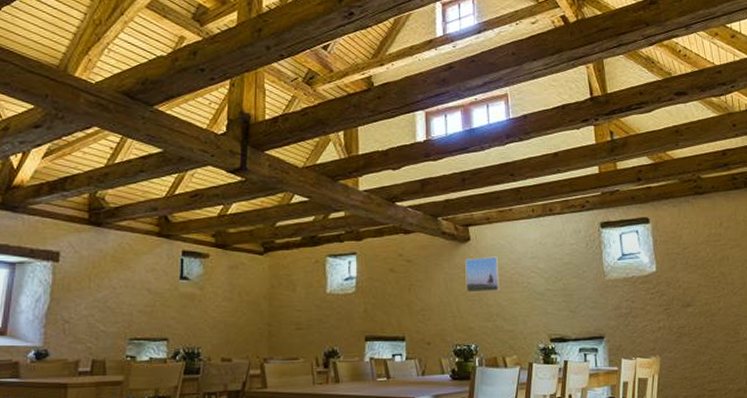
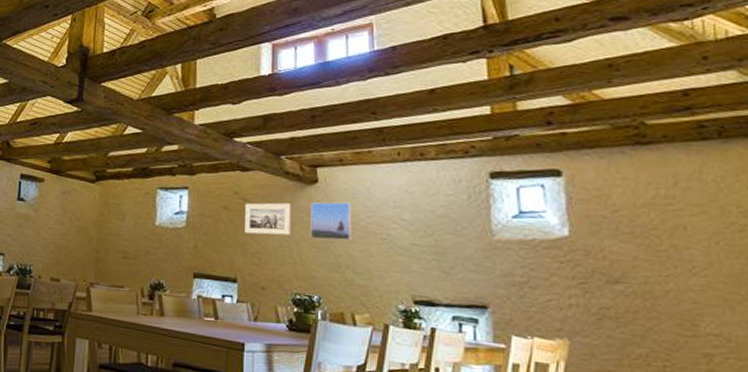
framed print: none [408,261,449,293] -> present [244,203,292,236]

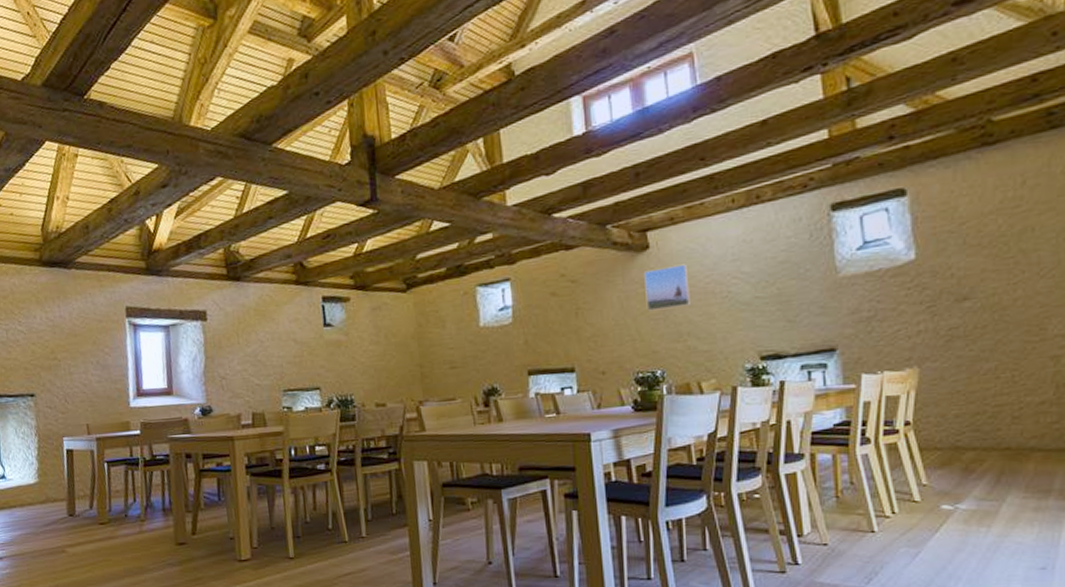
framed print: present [244,203,292,236] -> none [573,277,626,318]

